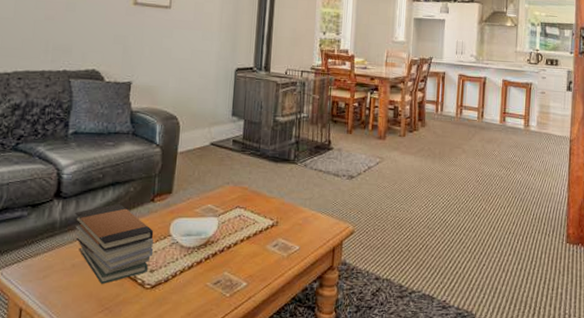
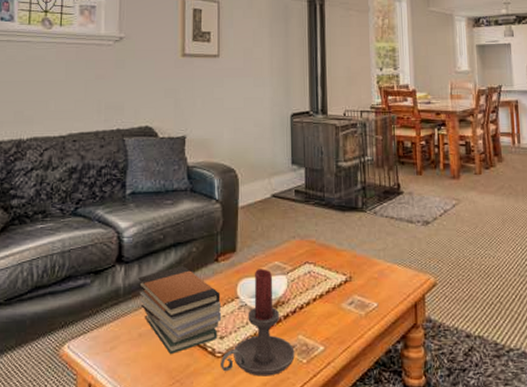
candle holder: none [148,210,220,307] -> present [219,269,295,377]

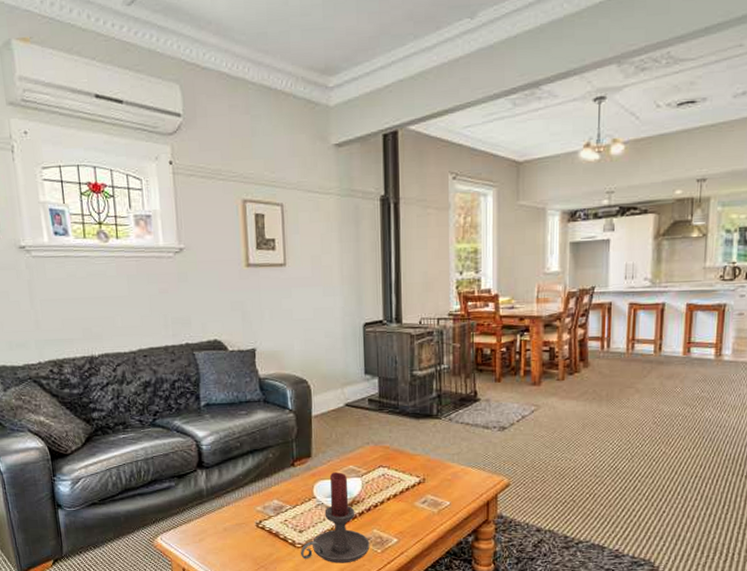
book stack: present [138,265,222,354] -> none [219,469,300,545]

